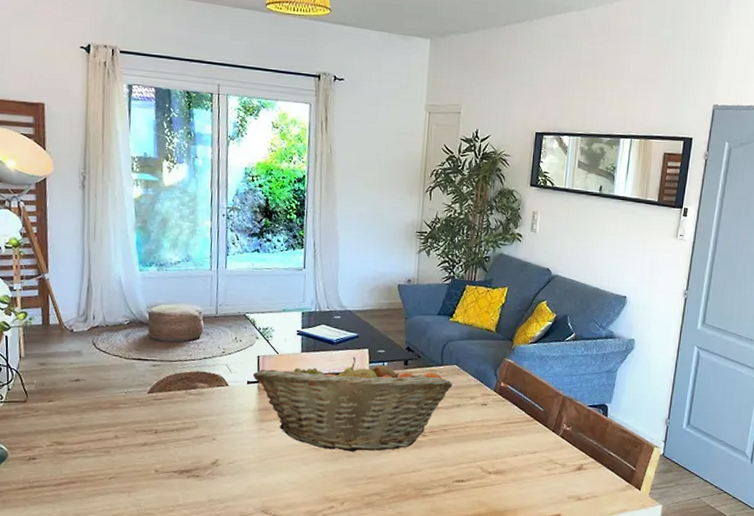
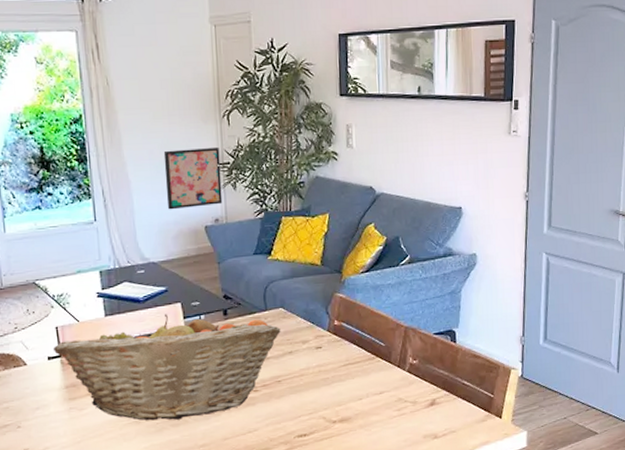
wall art: none [368,215,419,268] -> present [163,146,223,210]

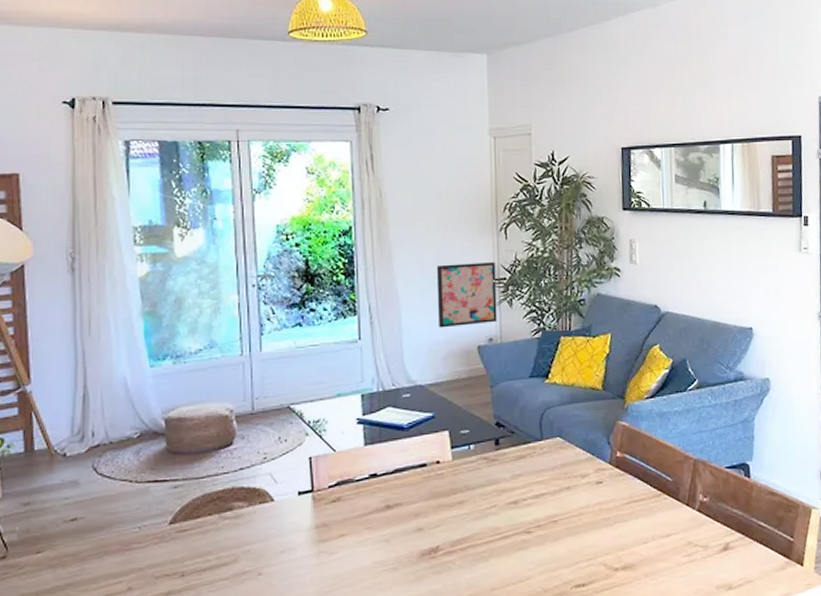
fruit basket: present [52,314,281,421] -> none [304,443,558,567]

